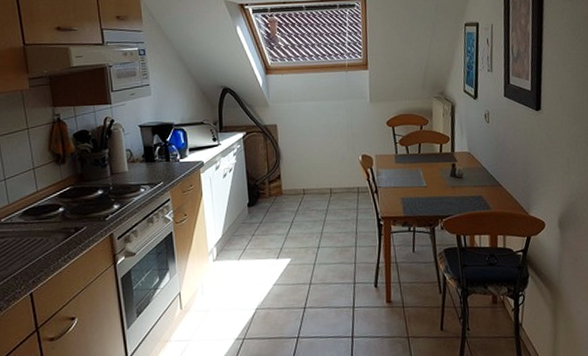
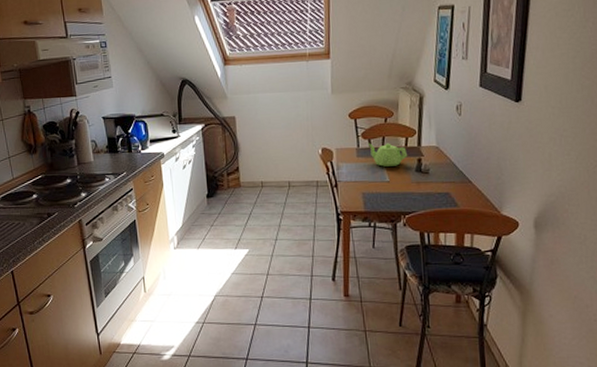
teapot: none [405,149,443,172] -> present [367,143,408,167]

